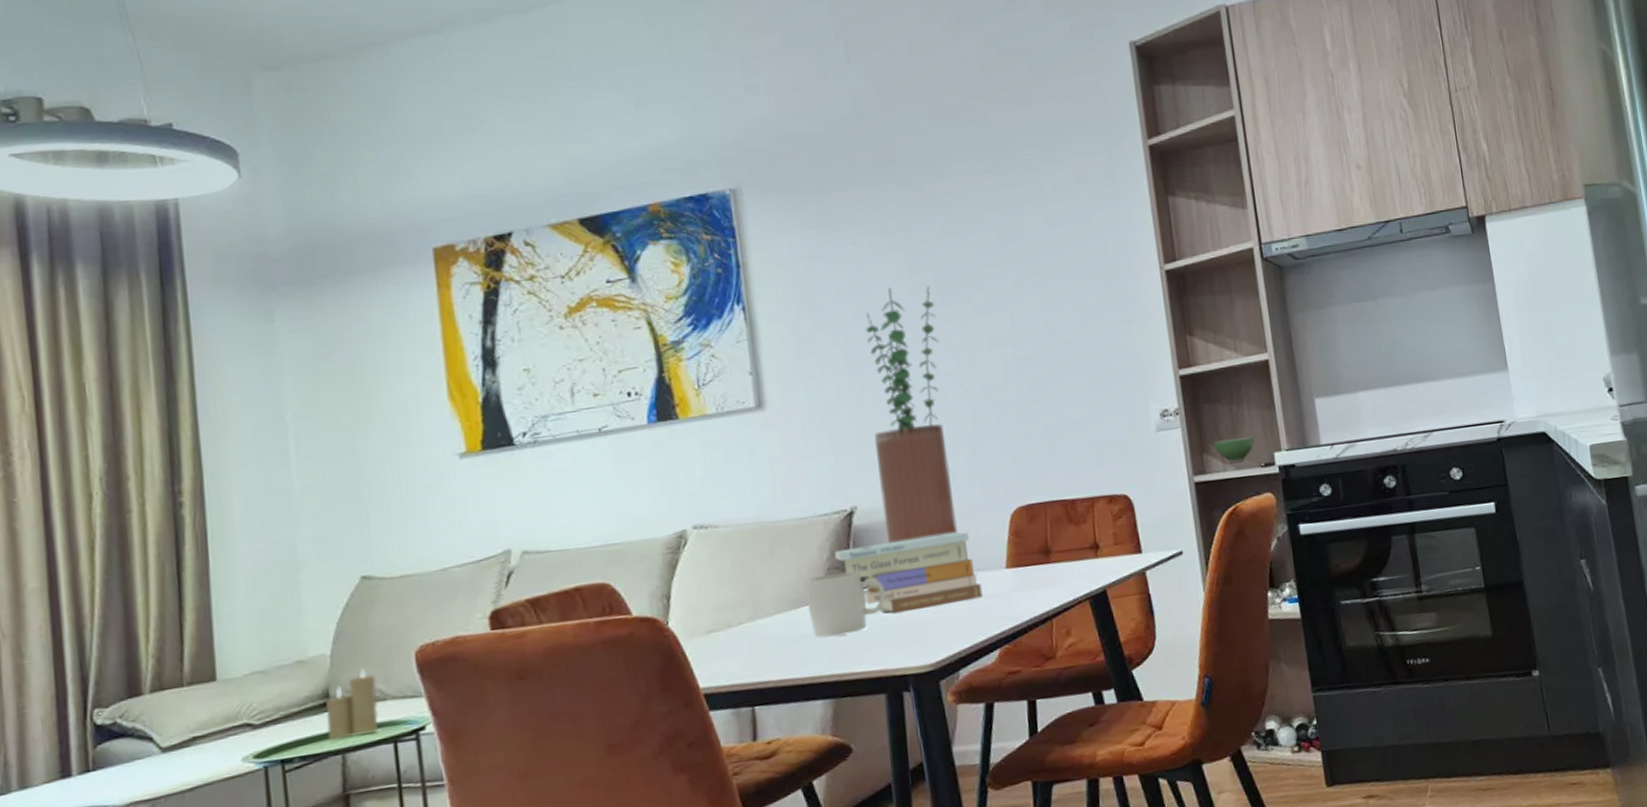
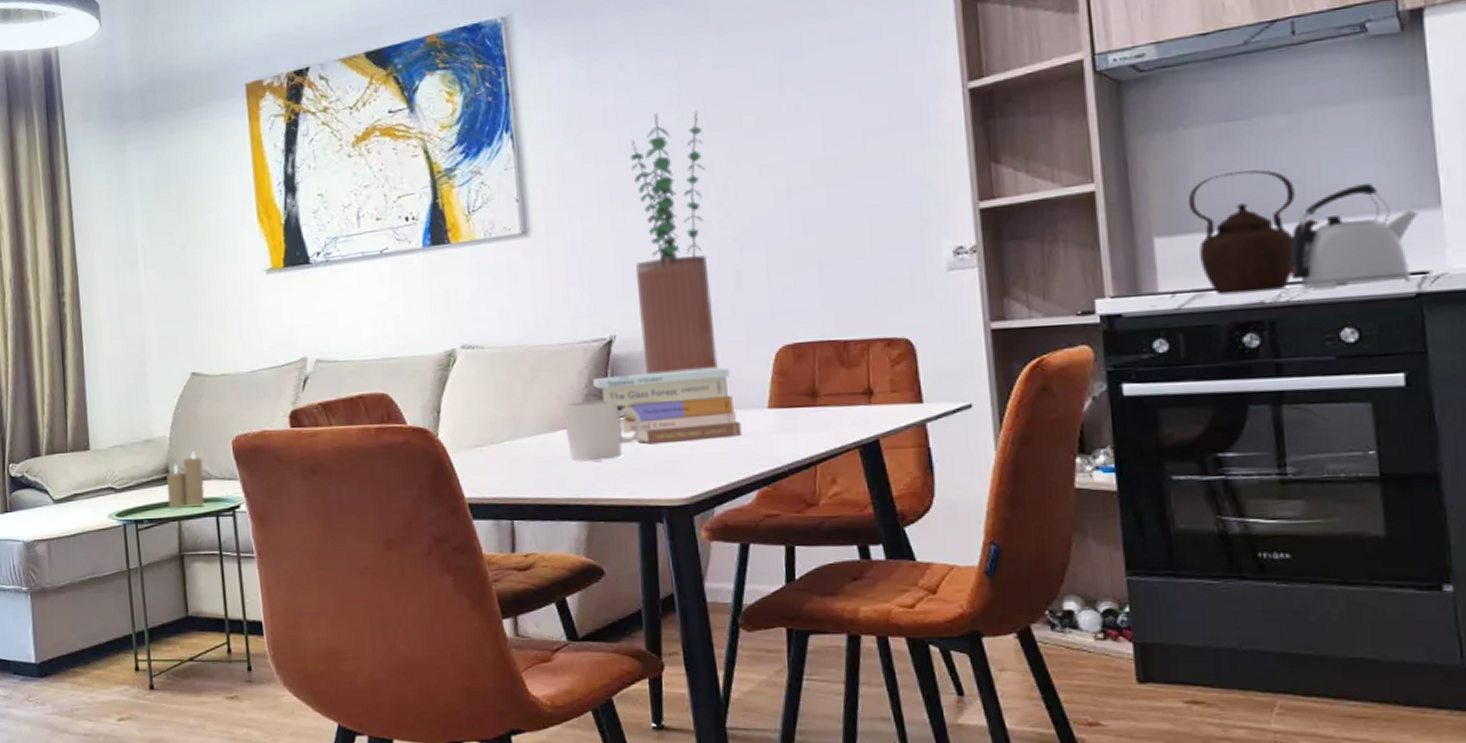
bowl: present [1212,437,1255,464] -> none [1016,280,1071,310]
teapot: none [1337,341,1430,445] -> present [1187,170,1320,296]
kettle: none [1411,351,1495,439] -> present [1289,182,1420,291]

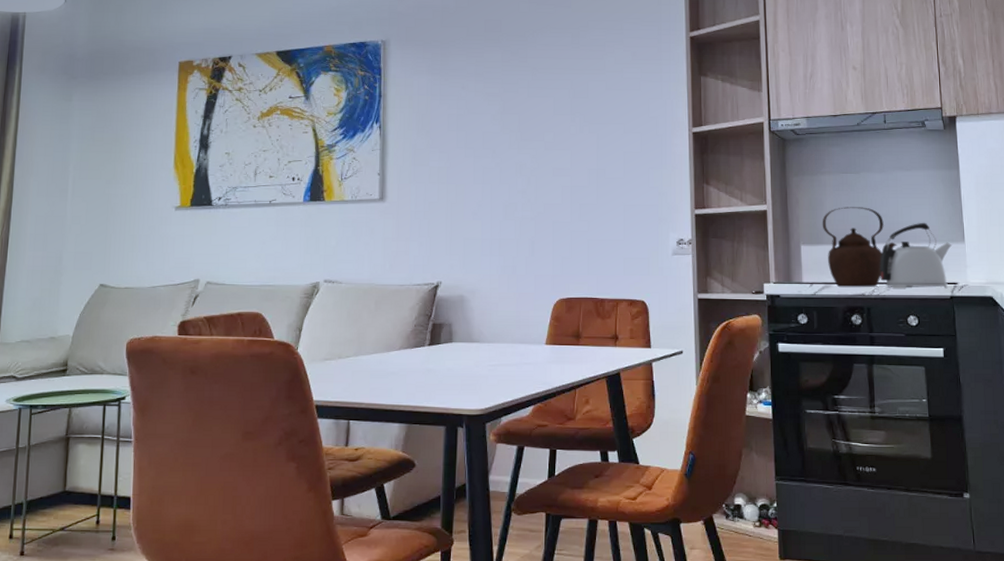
candle: present [166,450,205,508] -> none [62,349,99,397]
mug: present [565,399,641,462] -> none [397,329,454,377]
books: present [593,367,742,445] -> none [421,311,526,367]
vase: present [629,111,719,375] -> none [460,123,517,314]

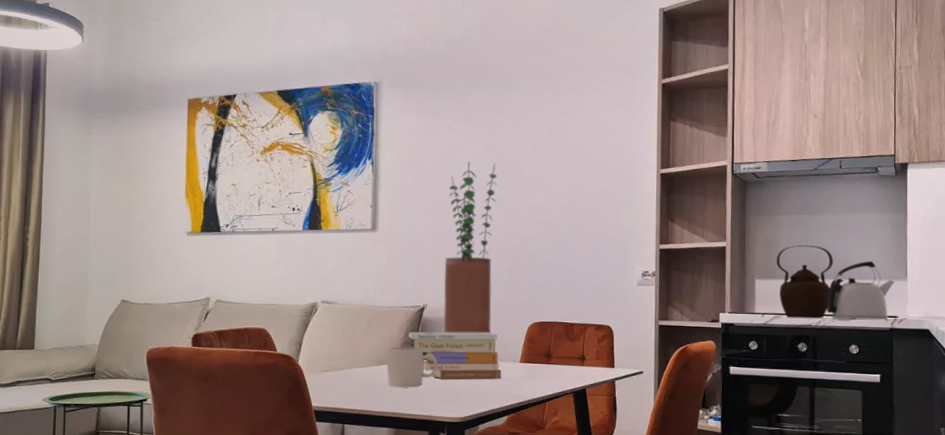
mug: none [397,329,454,377] -> present [386,346,437,388]
books: none [421,311,526,367] -> present [409,331,502,380]
vase: none [460,123,517,314] -> present [444,161,498,334]

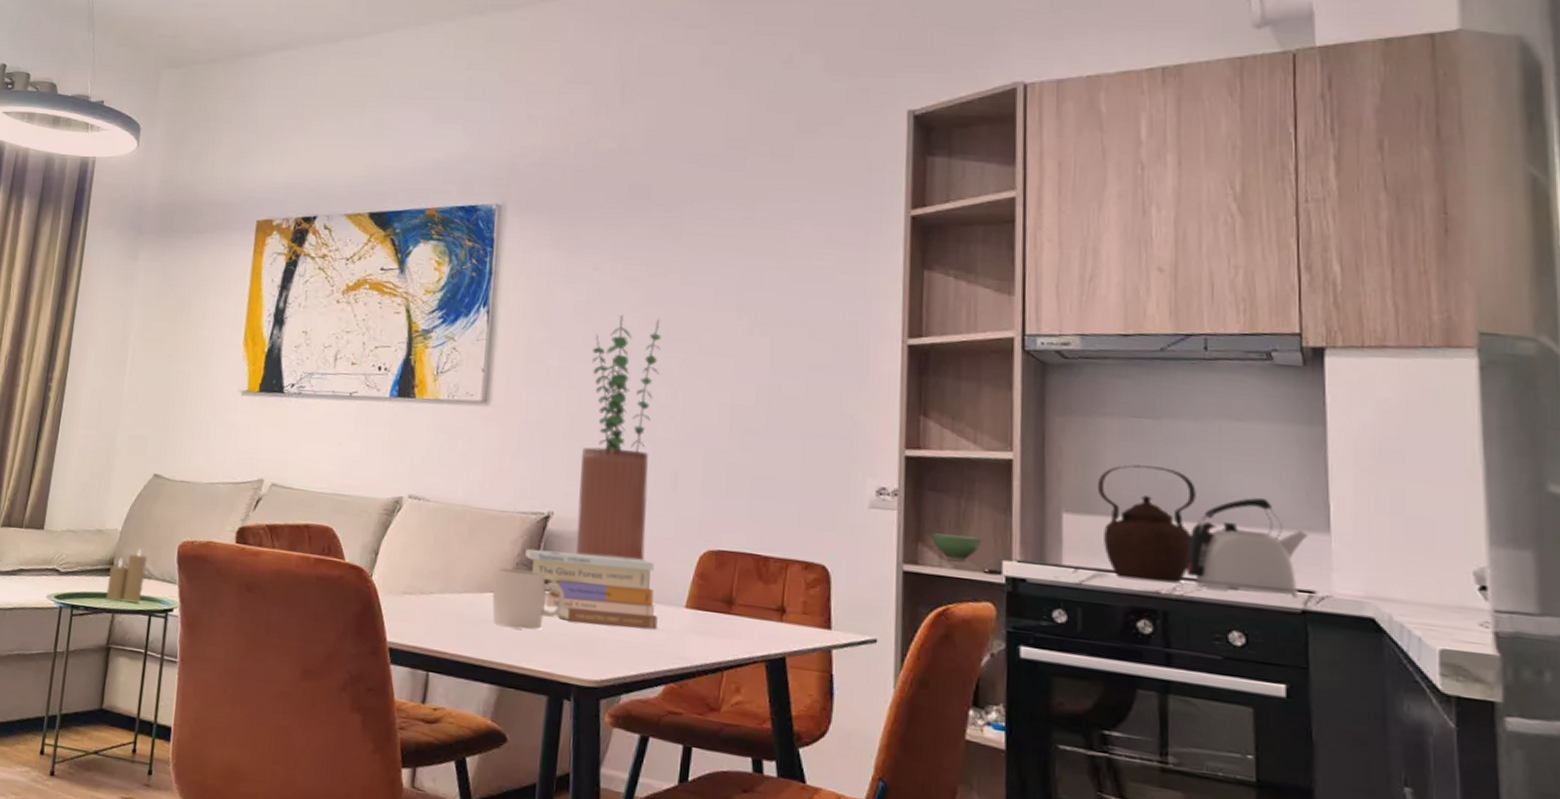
candle: none [91,356,123,398] -> present [105,548,148,603]
bowl: none [676,299,707,316] -> present [930,533,981,563]

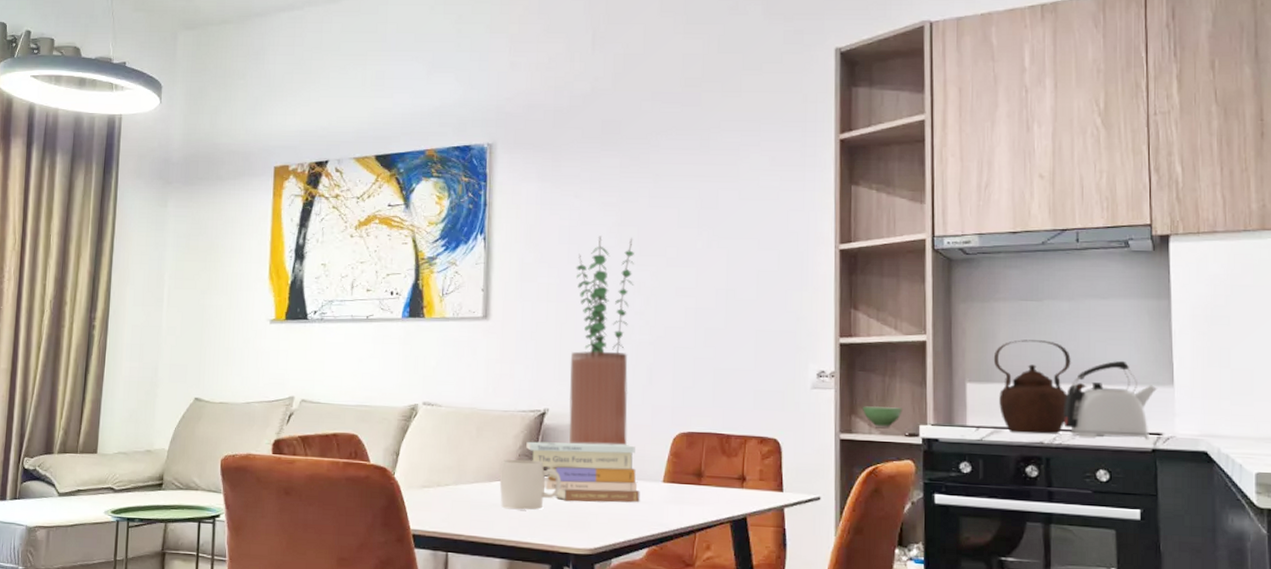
candle: present [105,548,148,603] -> none [158,464,194,513]

